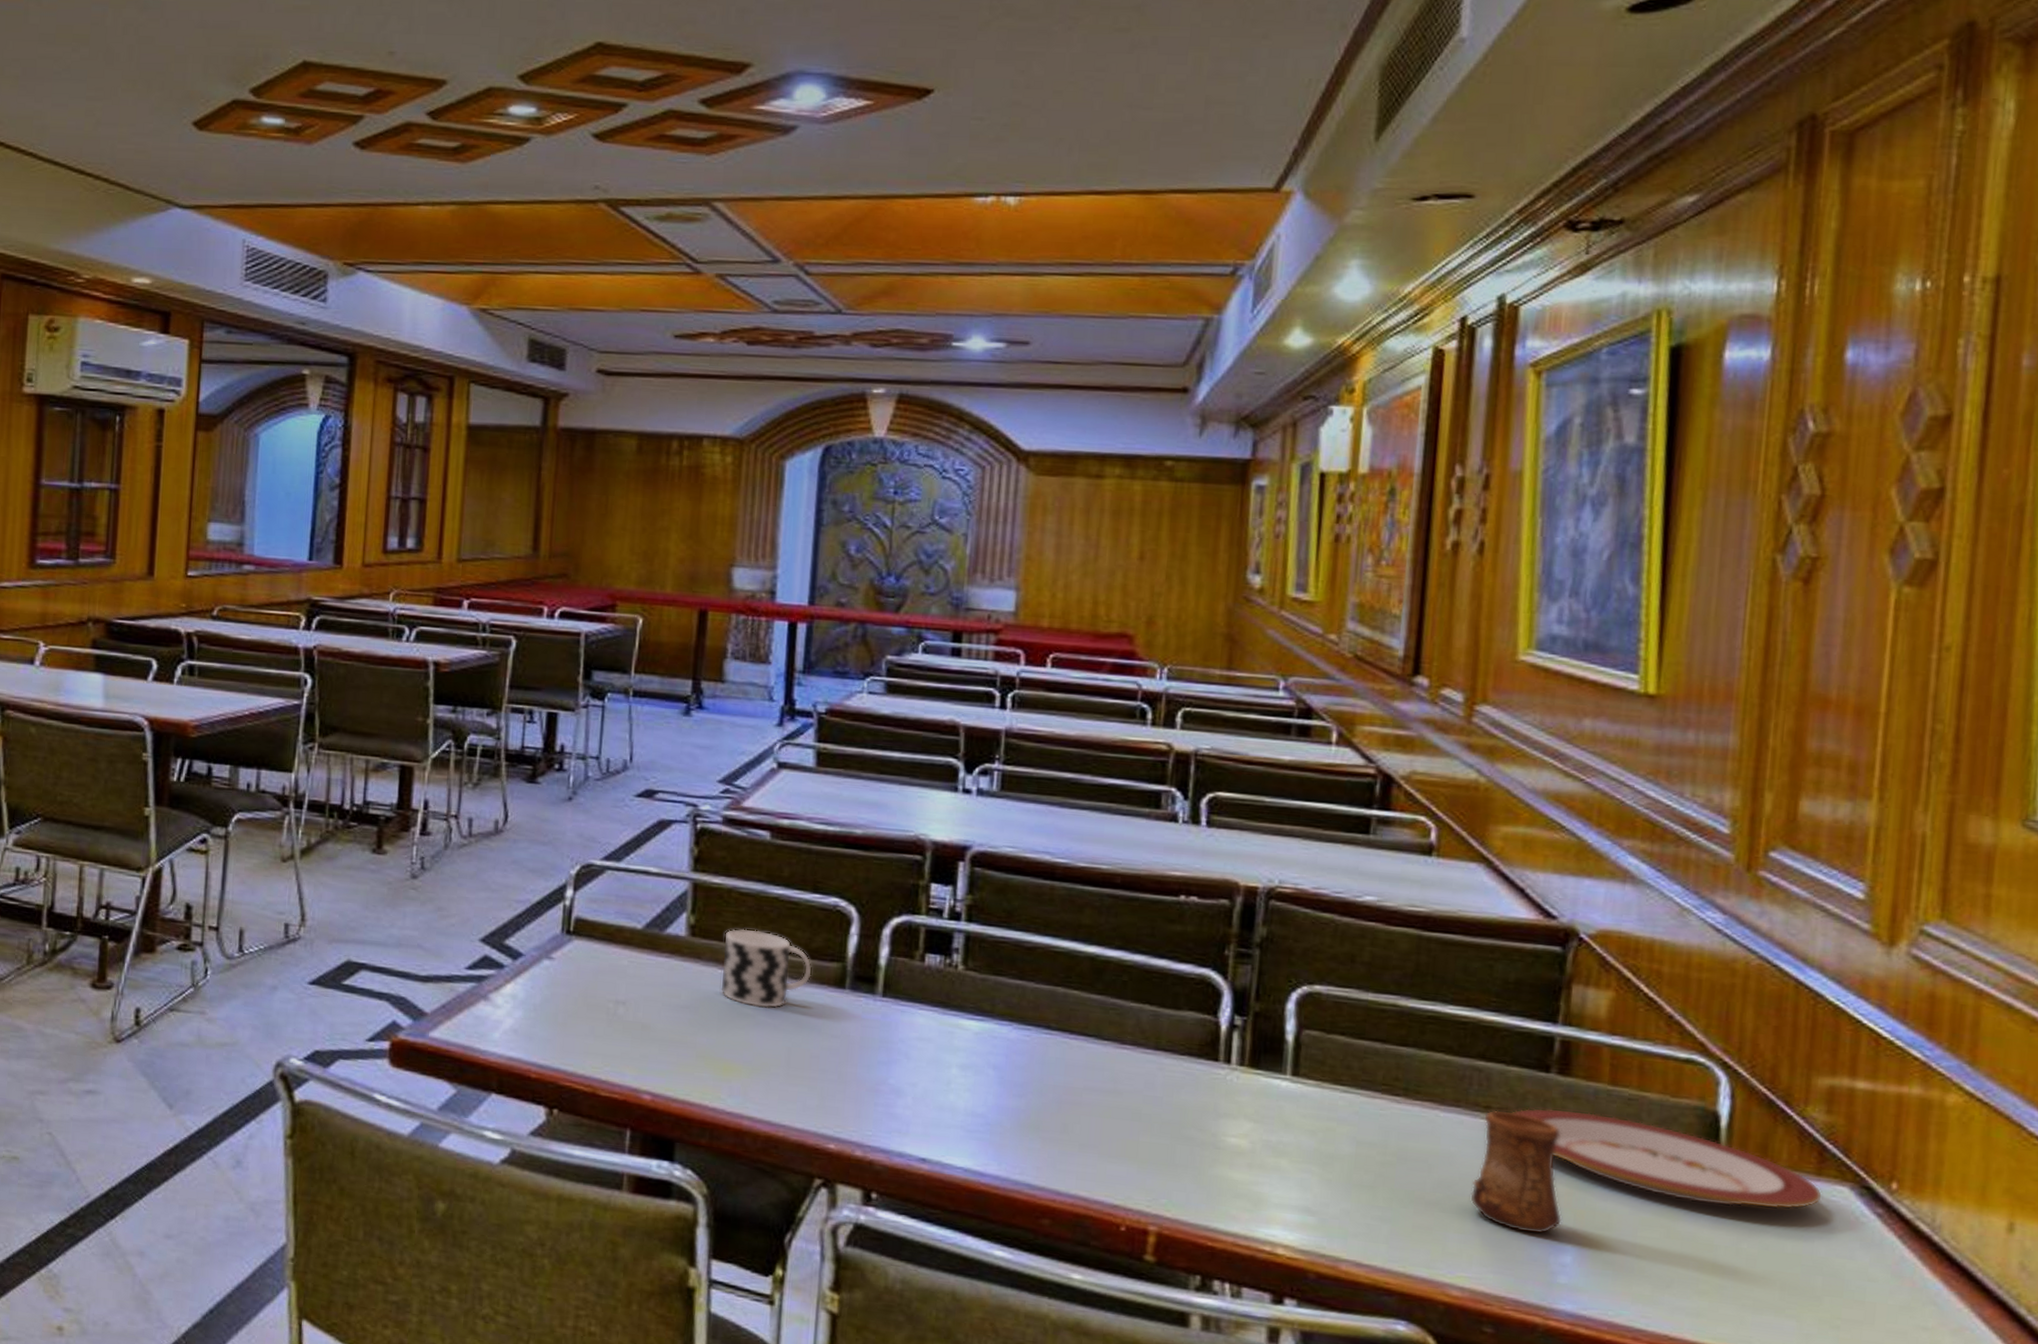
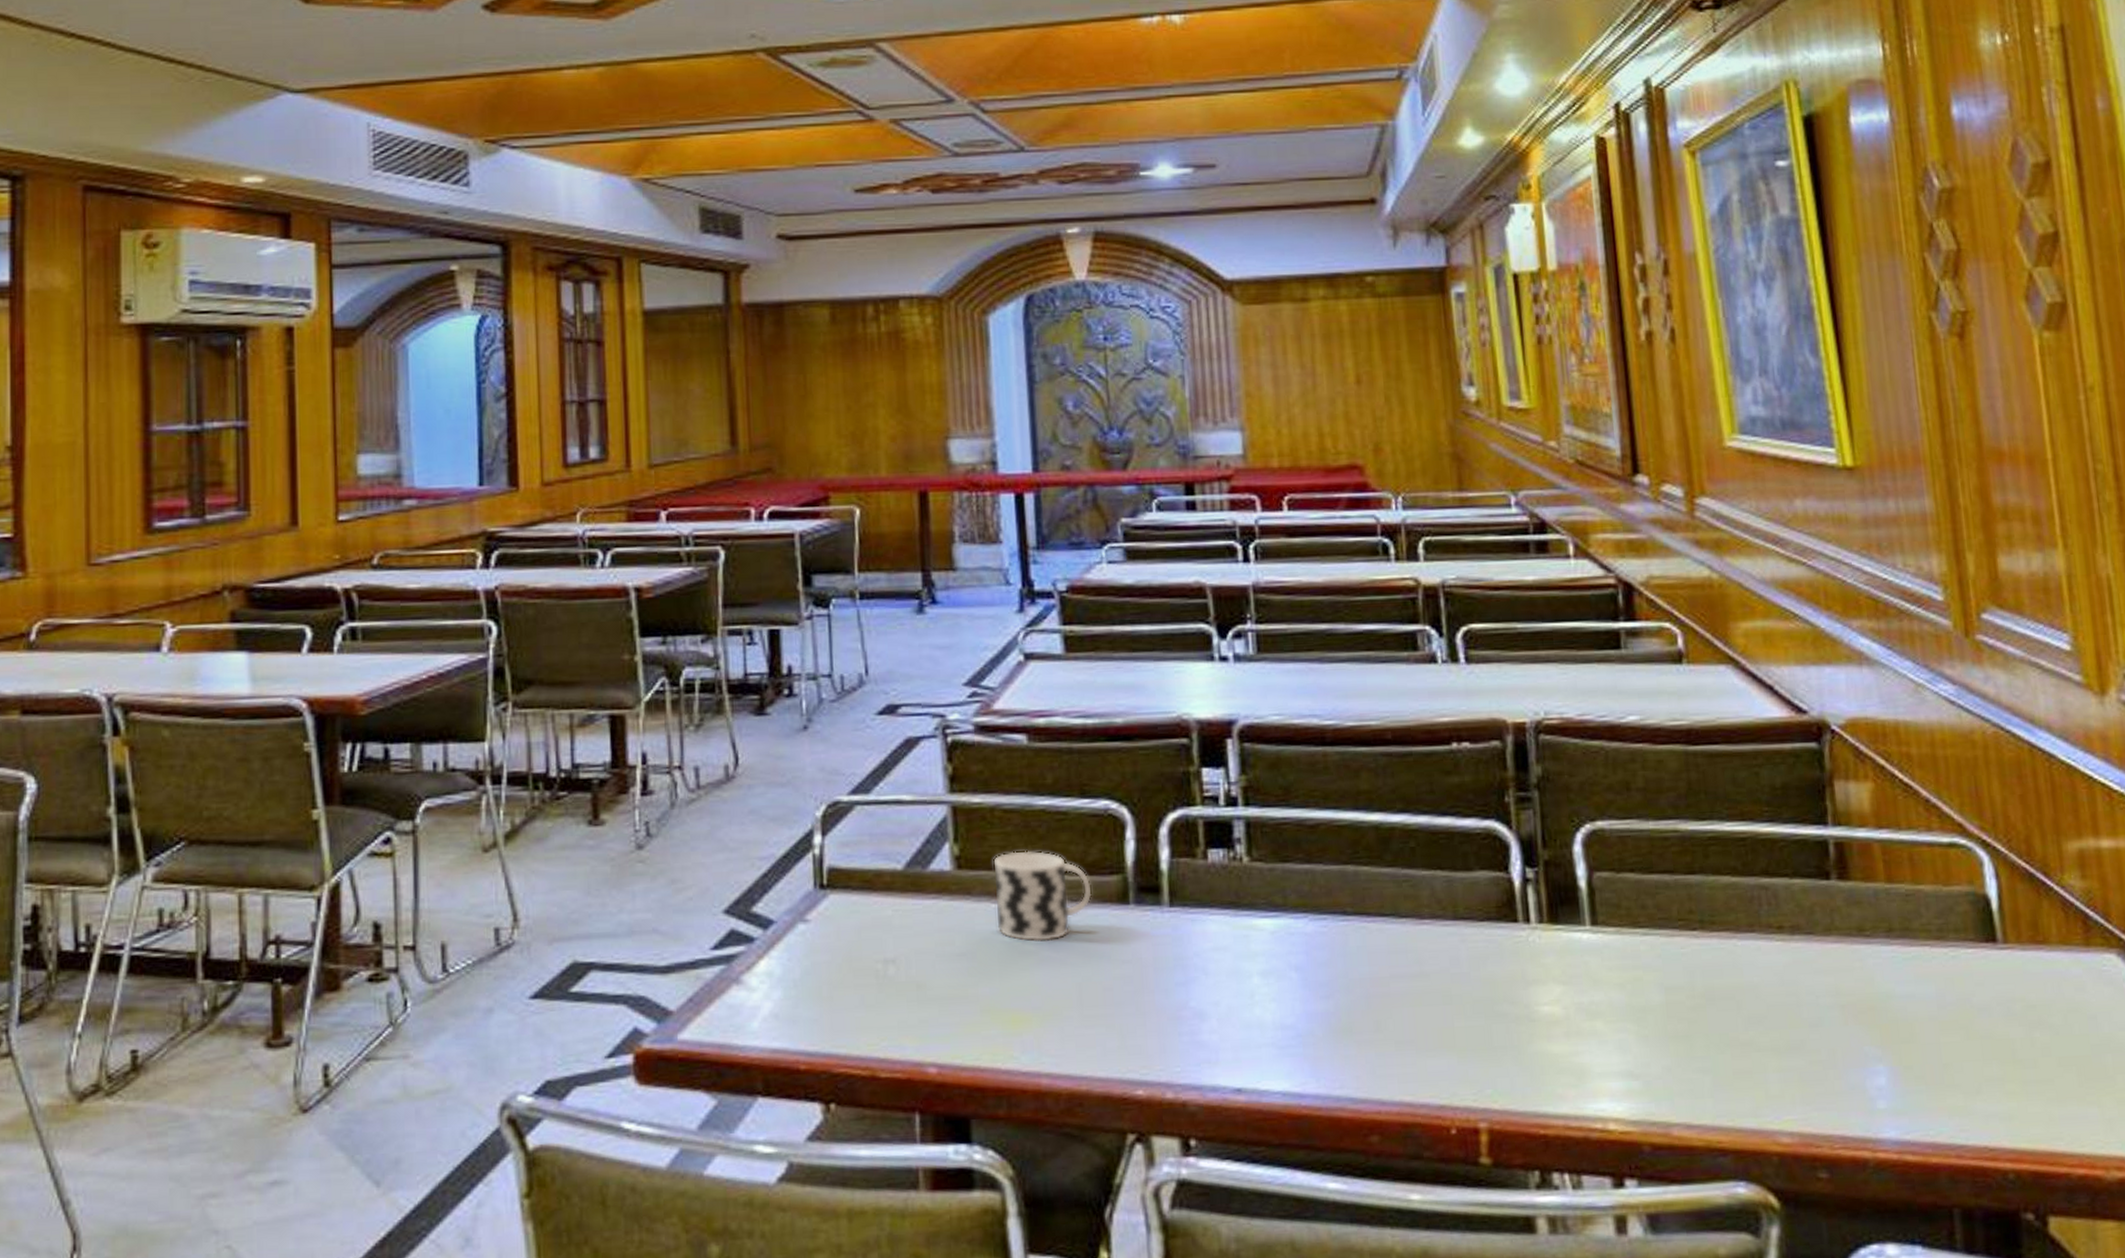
cup: present [1470,1110,1563,1234] -> none [1779,927,1870,1060]
plate: present [1512,1108,1822,1209] -> none [1803,916,2095,996]

